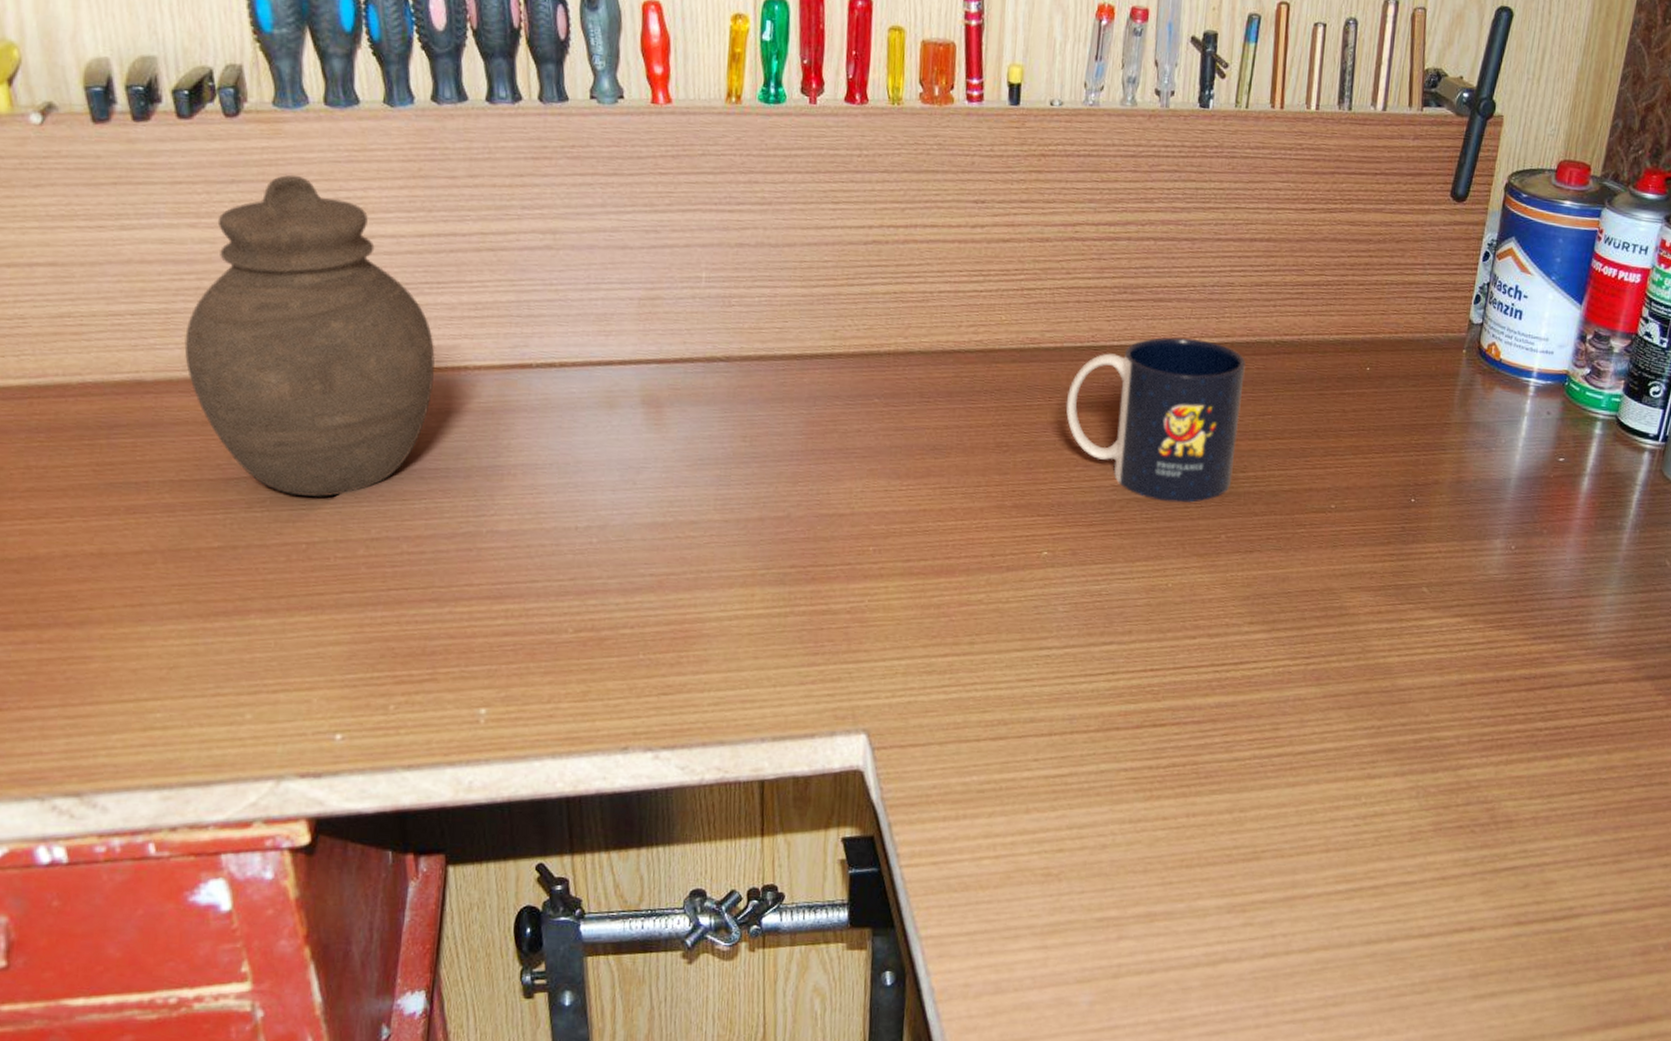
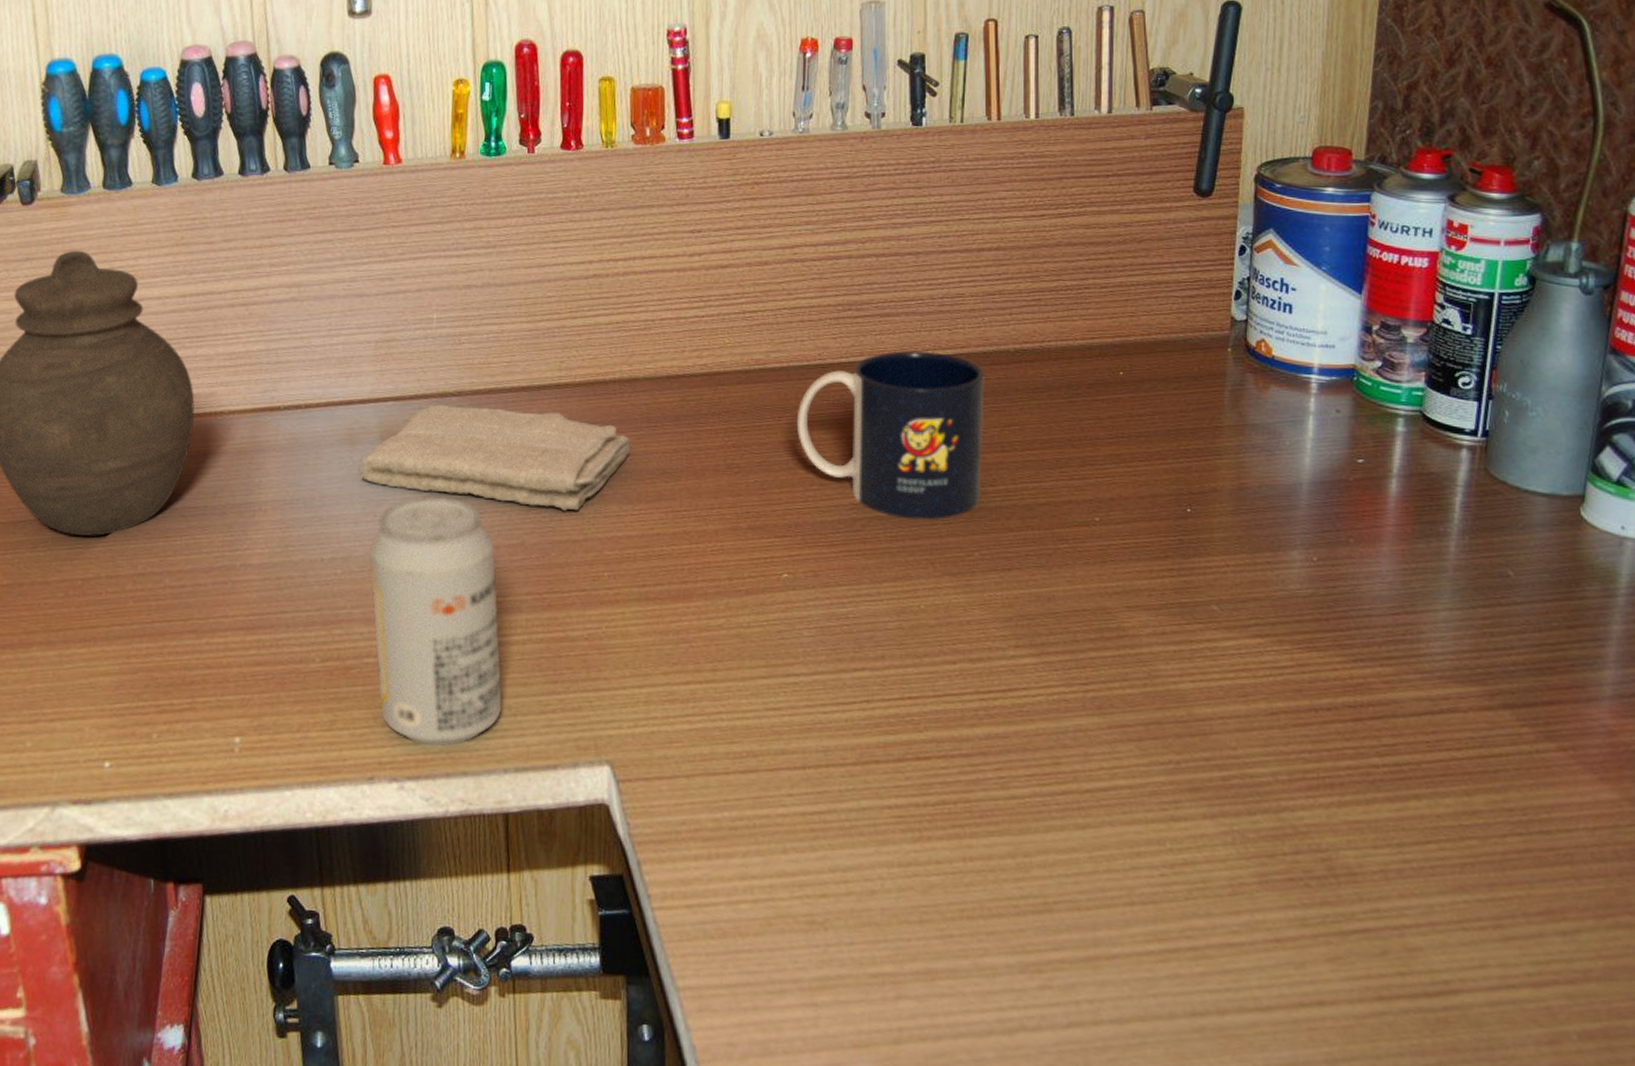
washcloth: none [617,369,903,485] -> present [359,404,631,511]
beverage can: none [627,466,763,718] -> present [369,497,503,747]

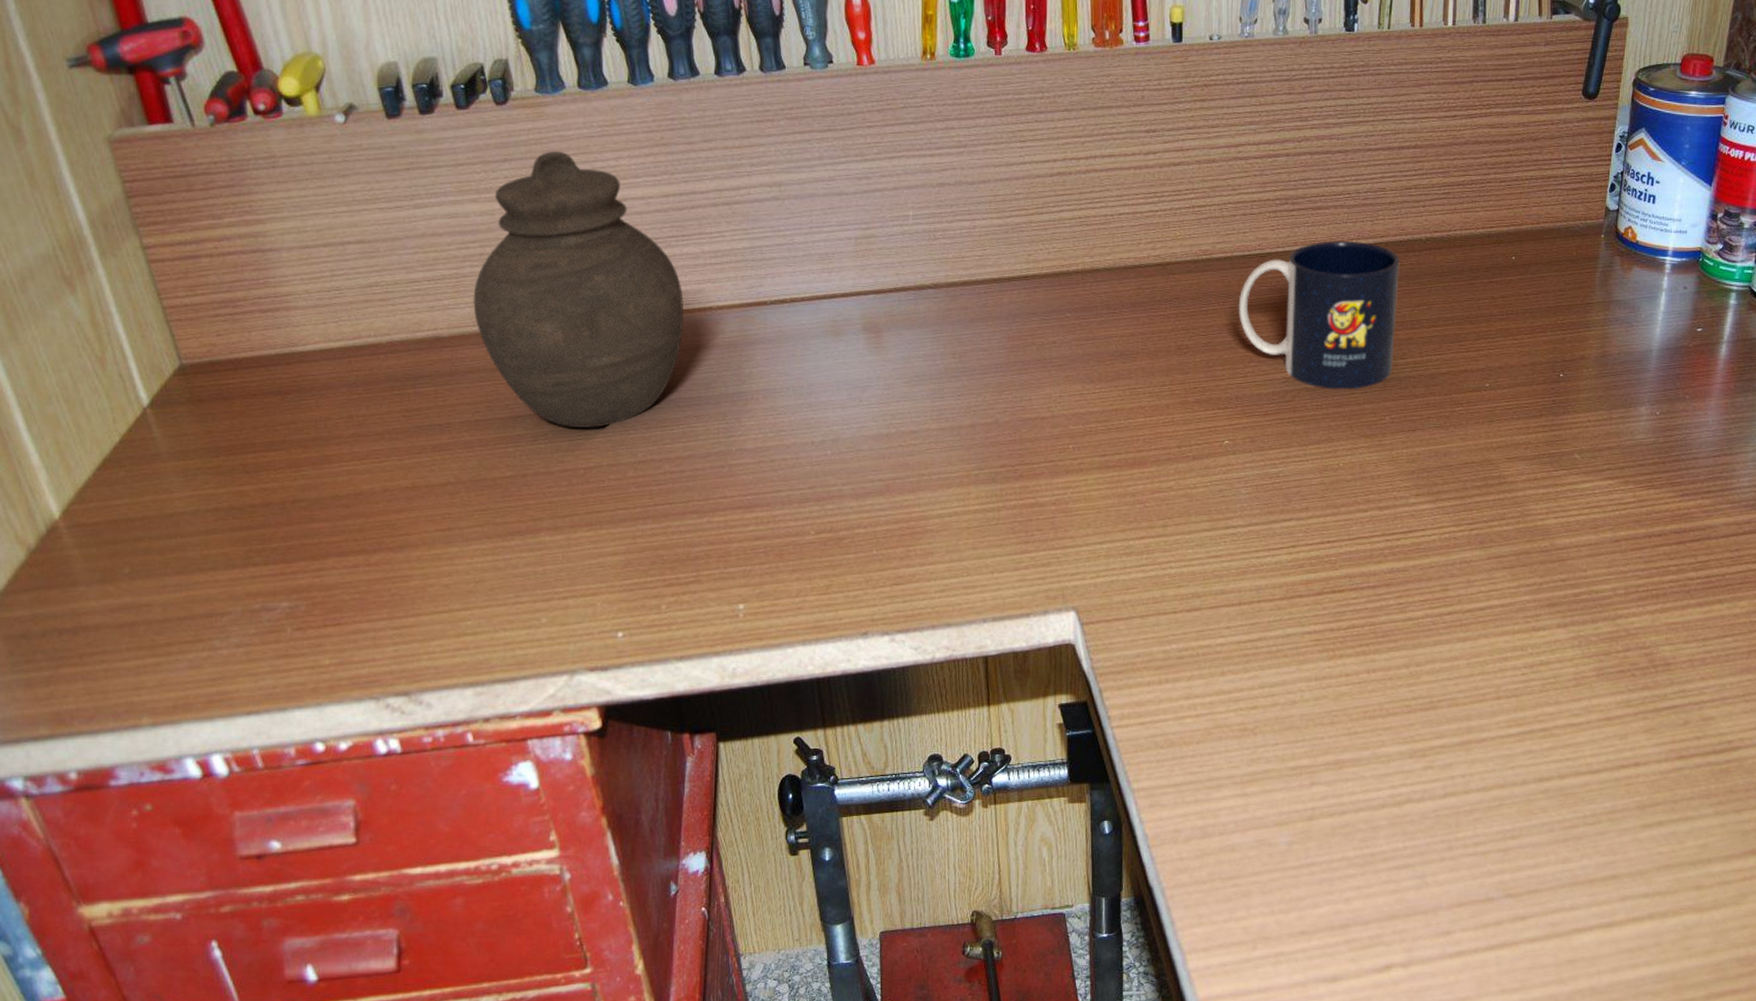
washcloth: present [359,404,631,511] -> none [844,296,1093,391]
beverage can: present [369,497,503,747] -> none [856,382,981,603]

